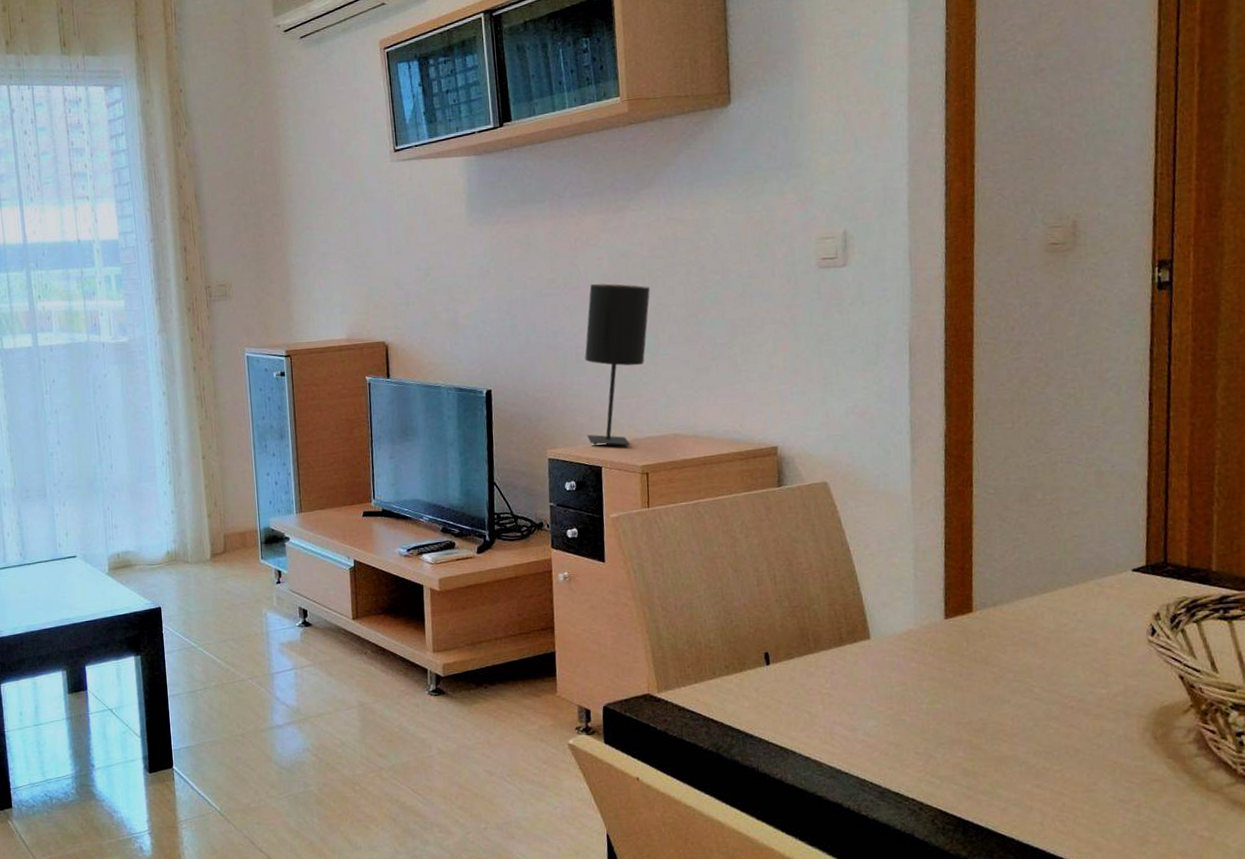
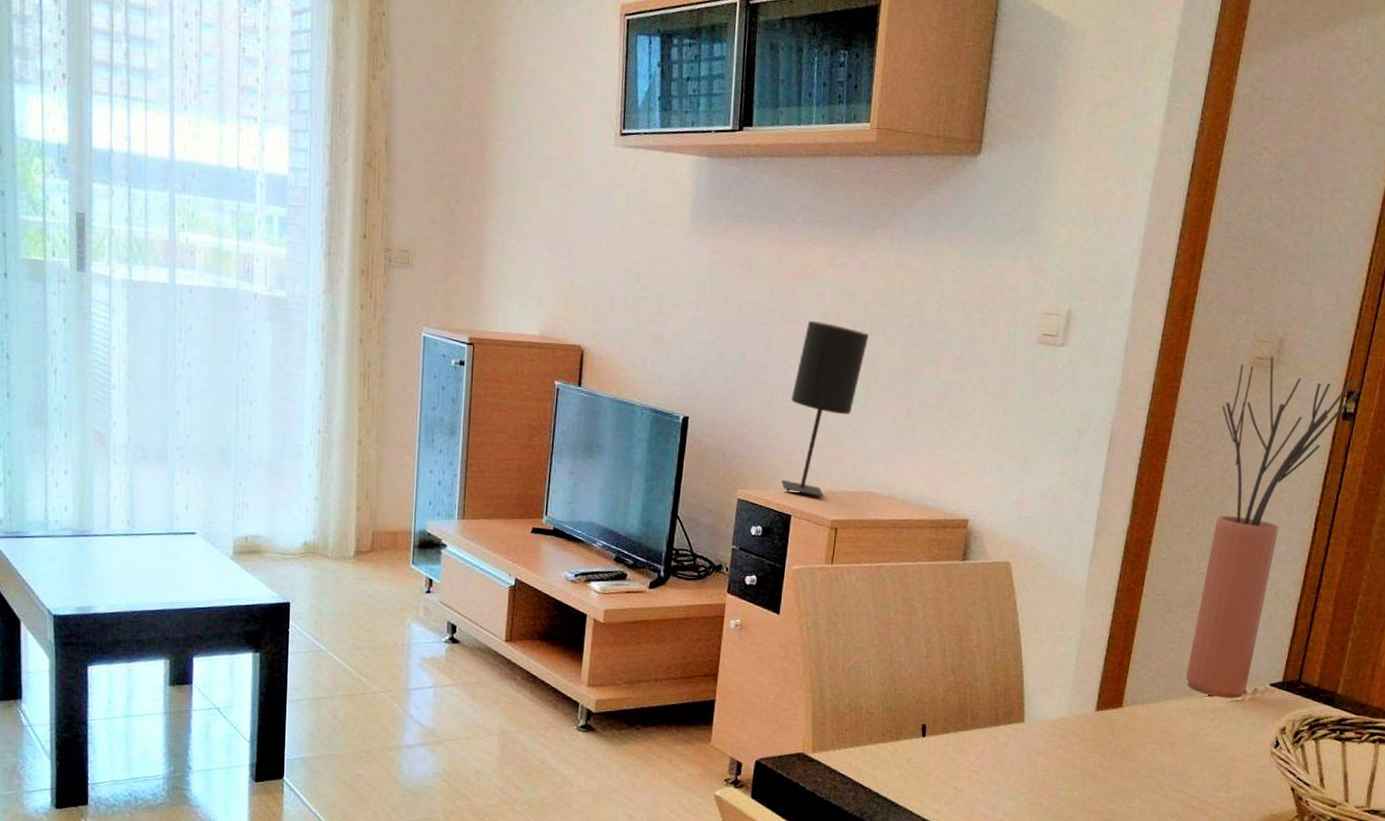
vase: none [1022,240,1171,590] -> present [1186,357,1360,699]

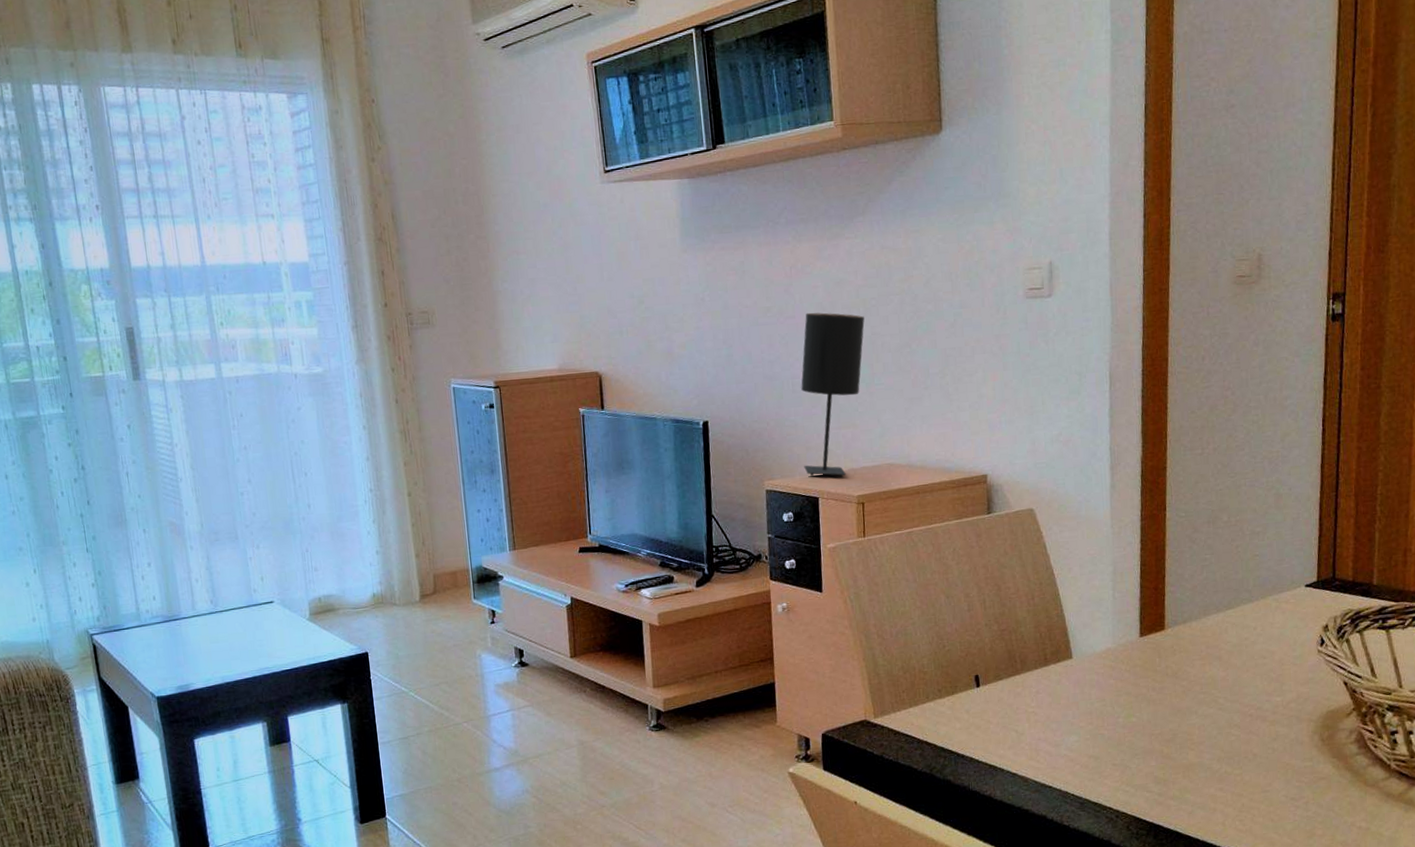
vase: present [1186,357,1360,699] -> none [1212,273,1344,606]

